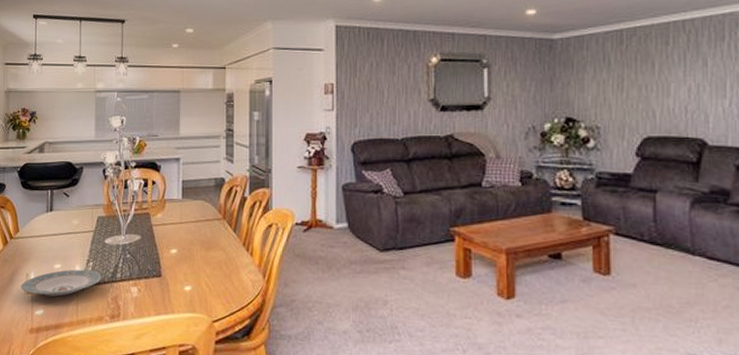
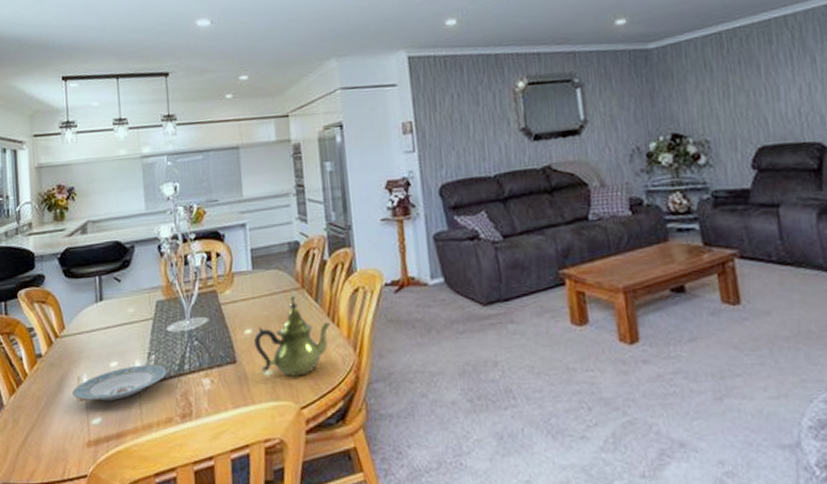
teapot: none [178,225,246,294] -> present [254,296,332,377]

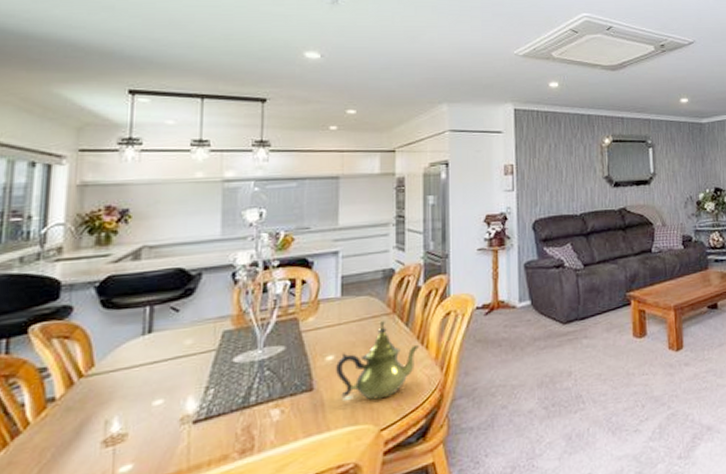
plate: present [72,364,168,401] -> none [95,398,229,446]

